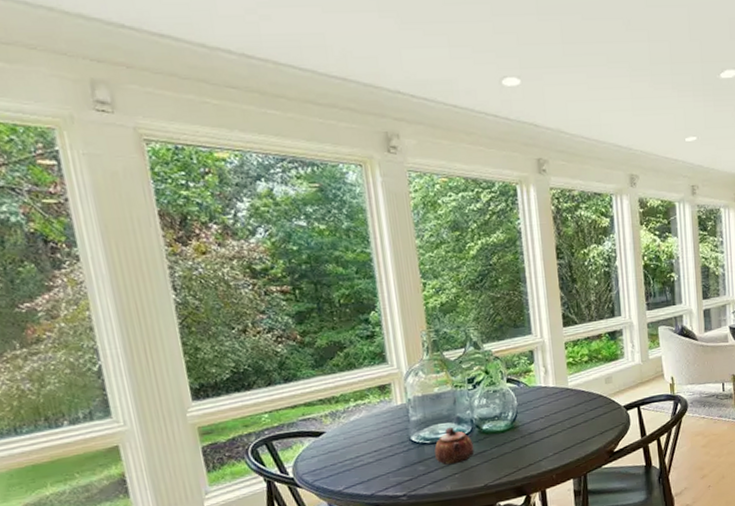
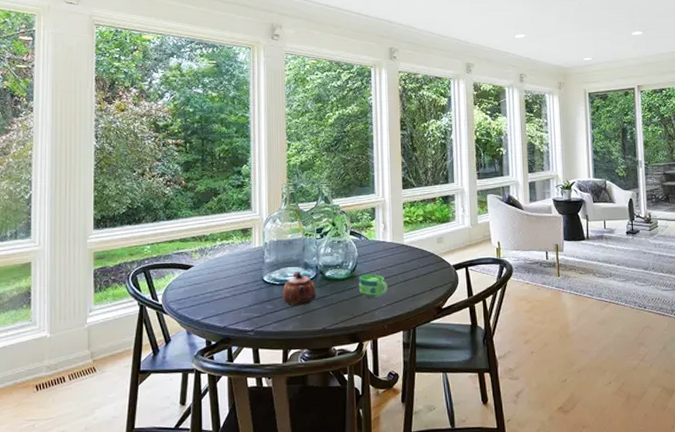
cup: none [520,422,554,449] -> present [358,274,388,298]

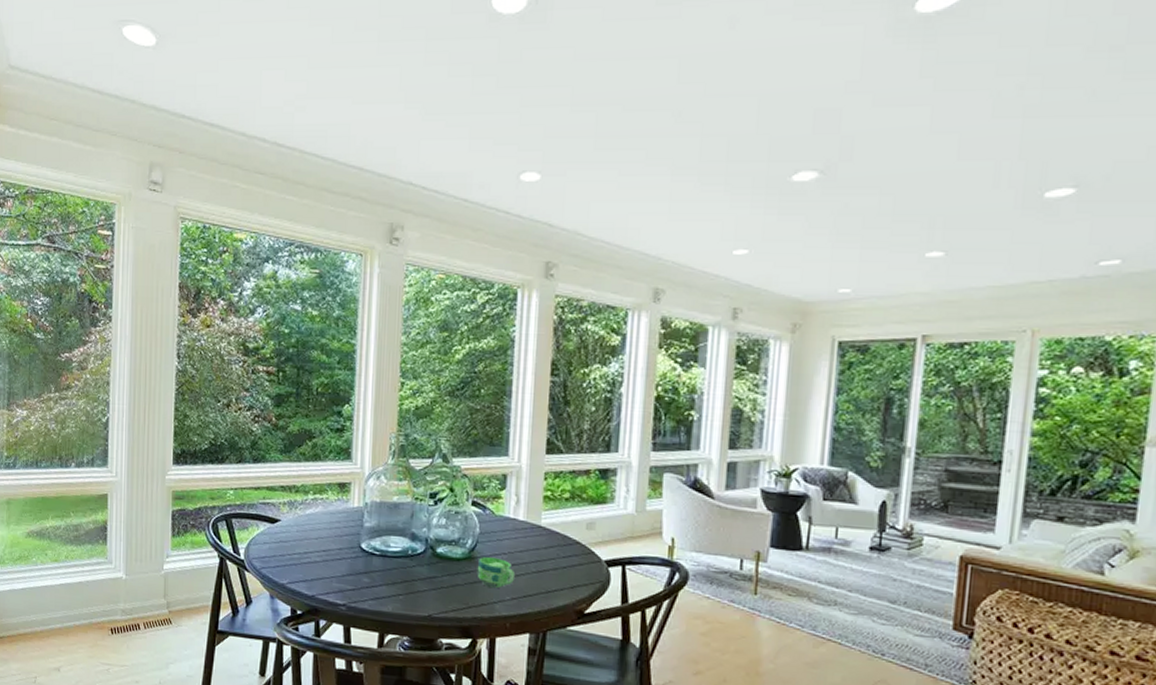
teapot: present [282,270,317,306] -> none [382,541,424,584]

